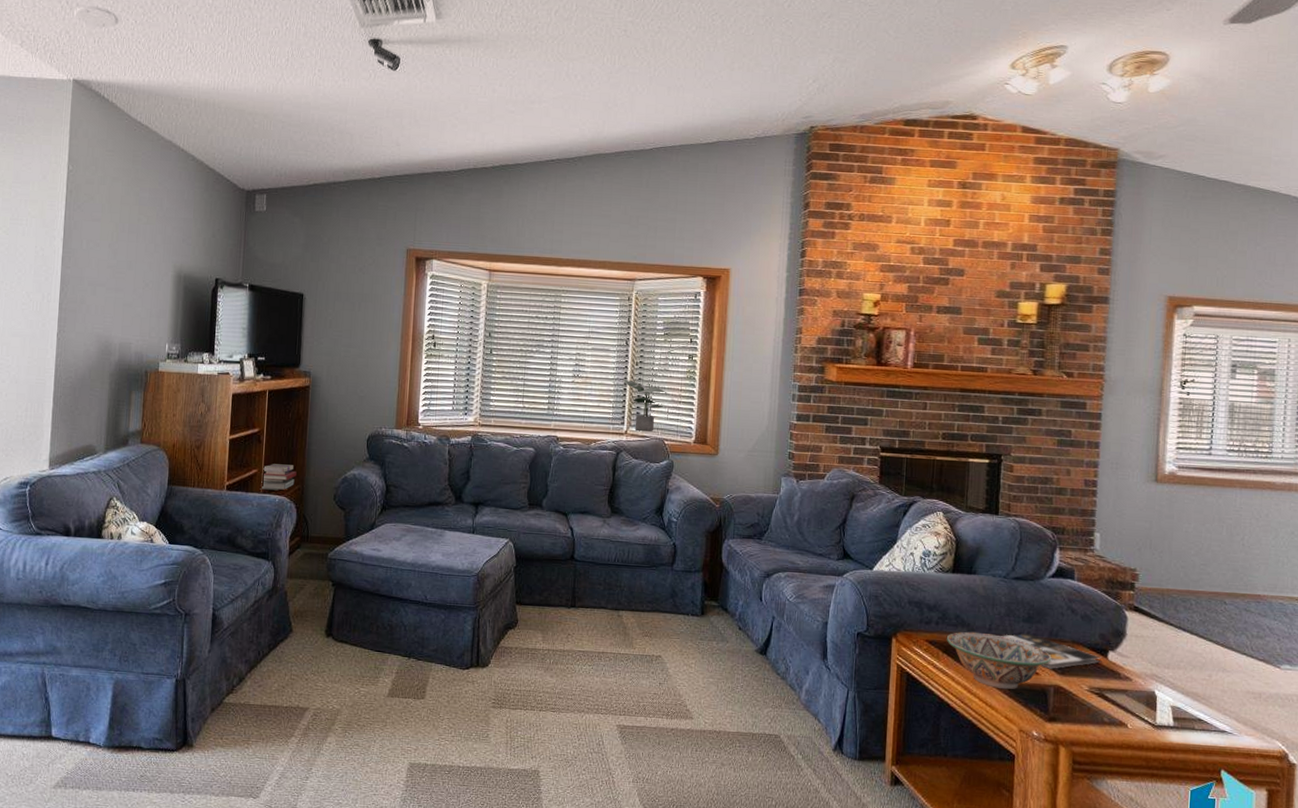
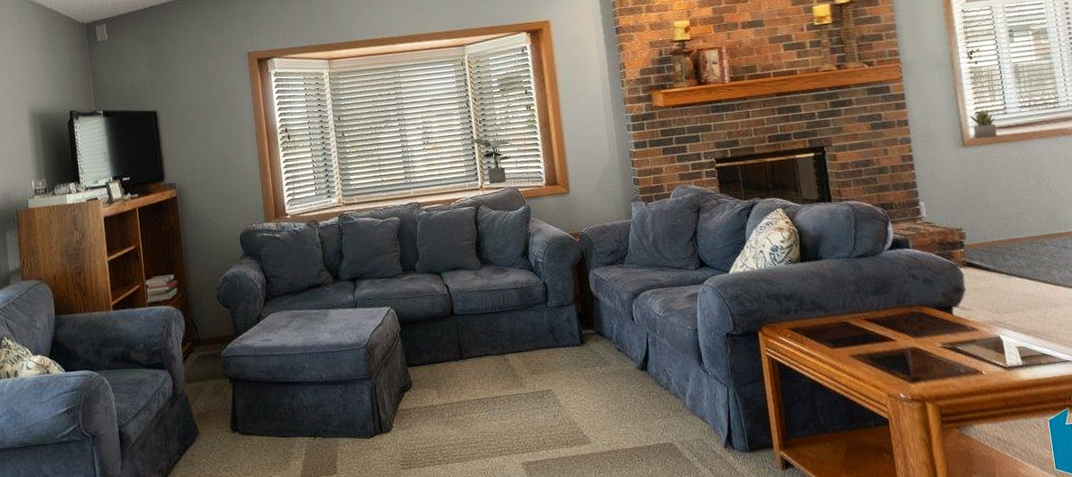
decorative bowl: present [946,631,1052,689] -> none [806,311,904,361]
magazine: present [1001,633,1101,669] -> none [855,304,948,334]
succulent plant: none [1168,445,1198,478] -> present [969,109,998,139]

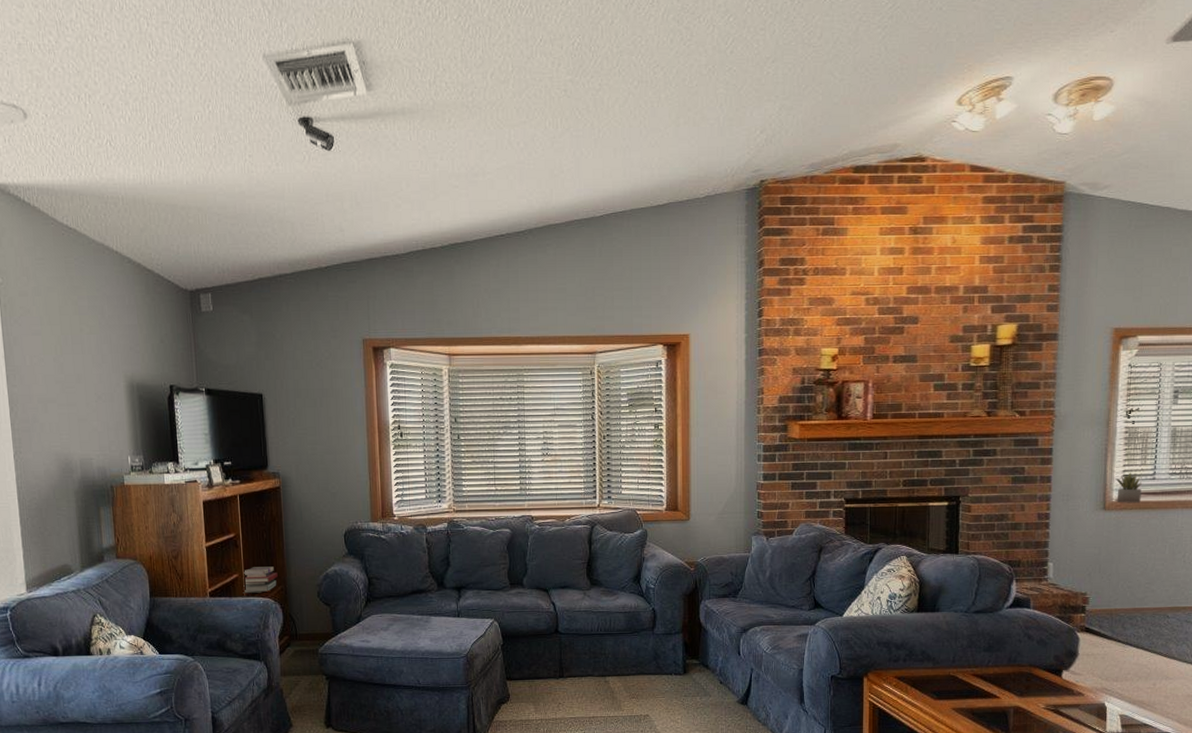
potted plant: present [470,138,513,185] -> none [592,454,636,504]

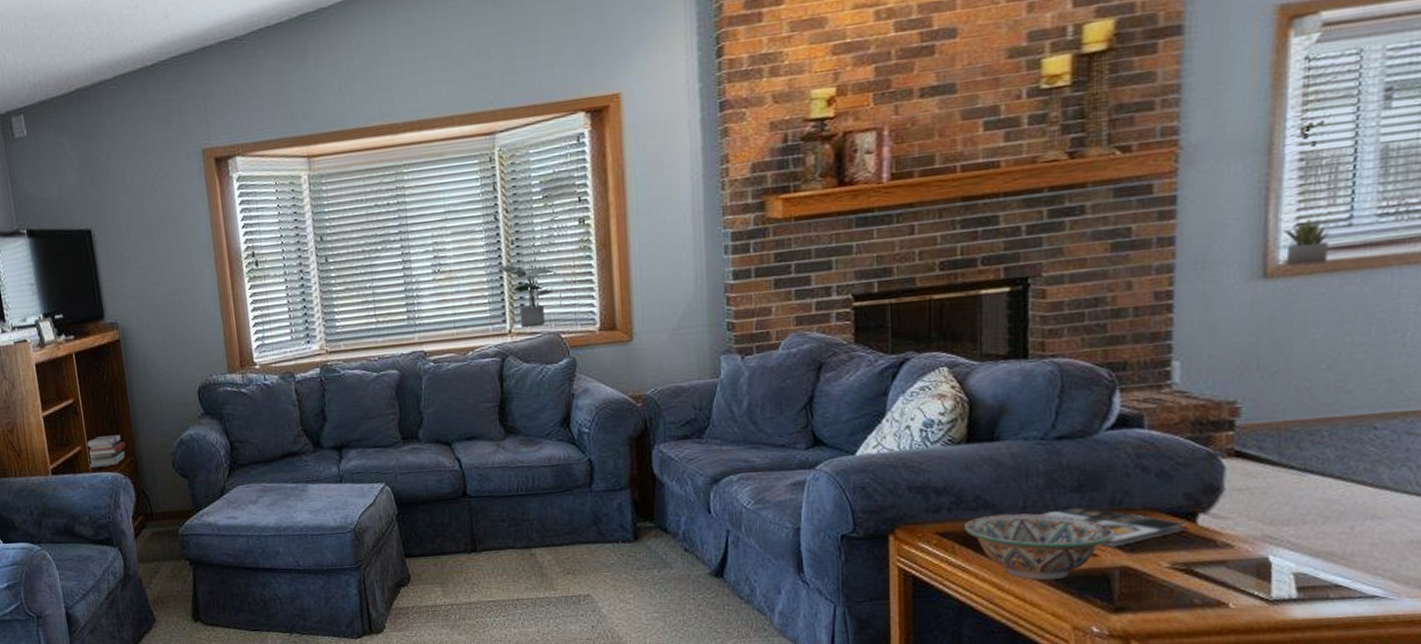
potted plant: none [592,454,636,504] -> present [498,264,557,328]
decorative bowl: none [913,665,1011,714] -> present [963,513,1115,580]
magazine: none [964,661,1056,692] -> present [1041,505,1187,547]

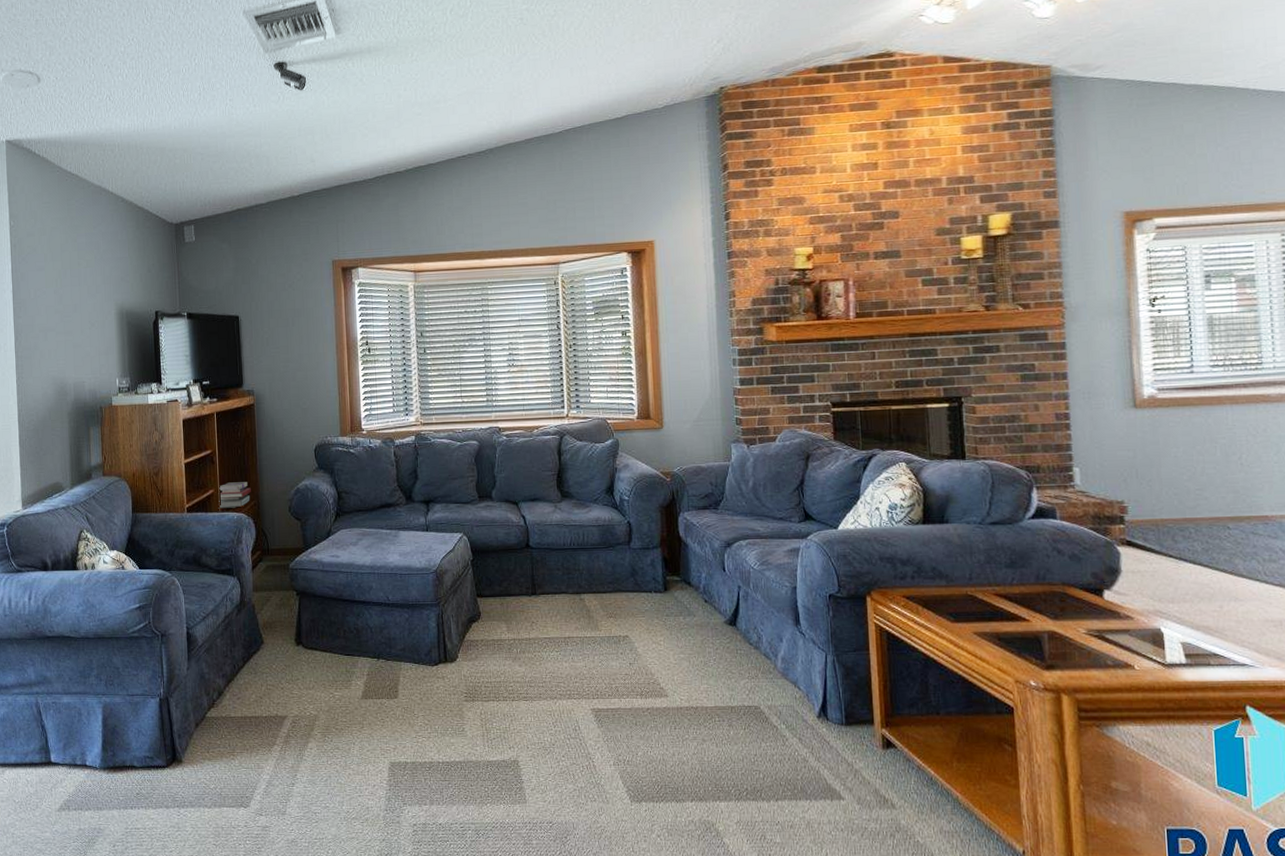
potted plant: present [498,264,557,328] -> none [559,363,604,414]
decorative bowl: present [963,513,1115,580] -> none [924,583,1042,639]
magazine: present [1041,505,1187,547] -> none [984,579,1097,614]
succulent plant: present [1283,219,1331,266] -> none [1144,366,1179,400]

